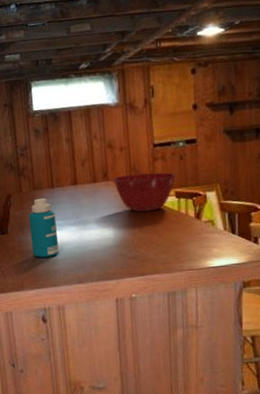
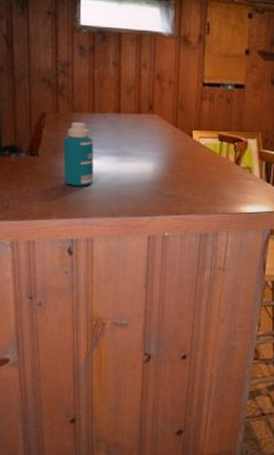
mixing bowl: present [113,172,176,212] -> none [158,110,222,151]

